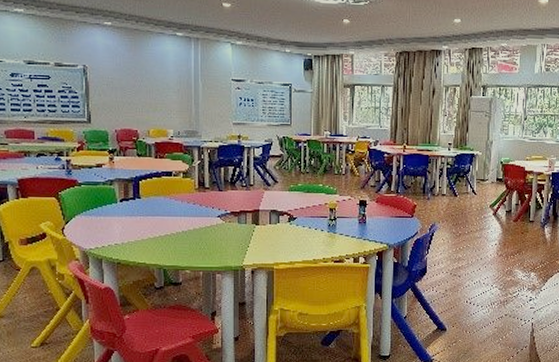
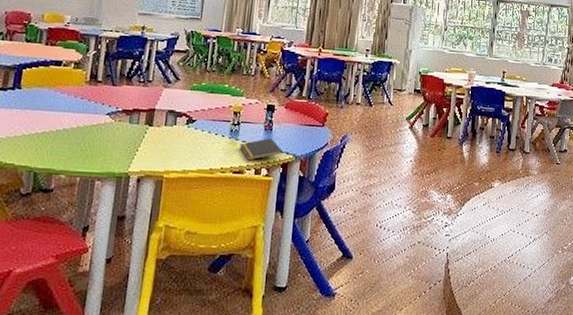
notepad: none [338,230,377,251] -> present [239,138,283,161]

